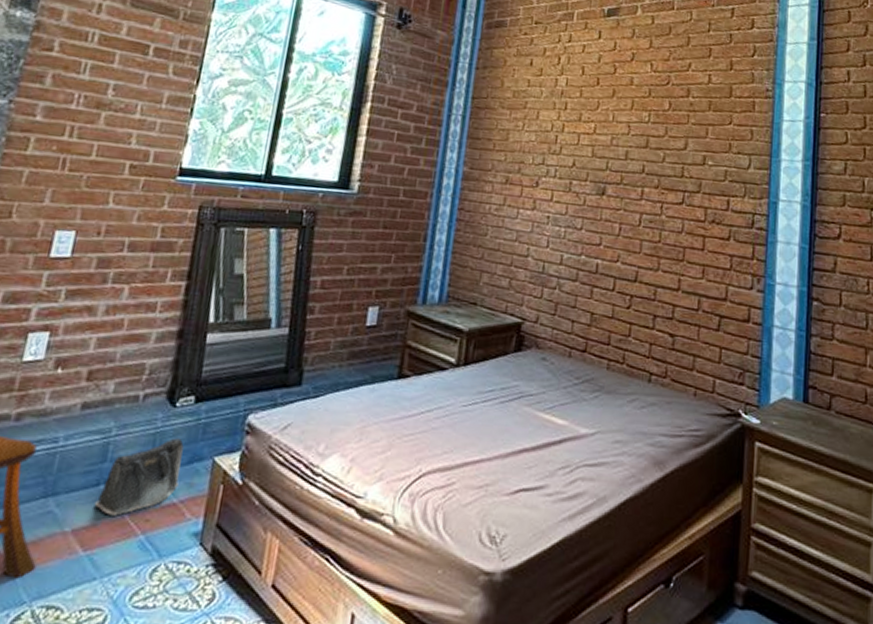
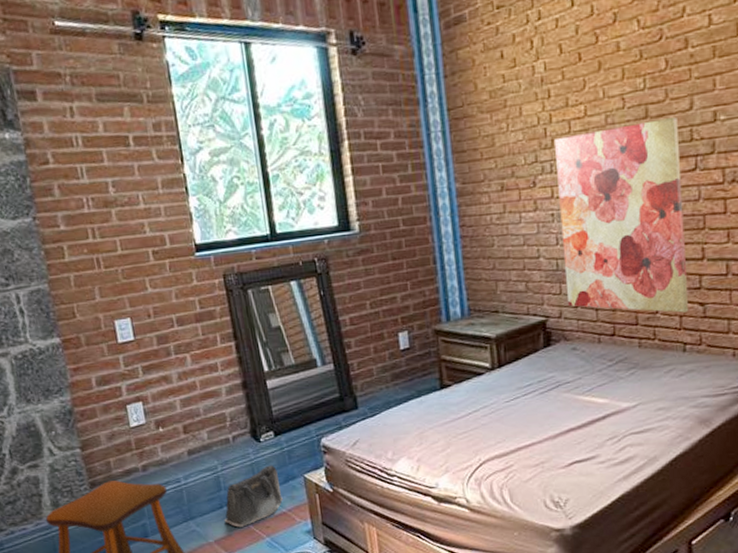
wall art: none [547,147,673,341] -> present [555,117,689,313]

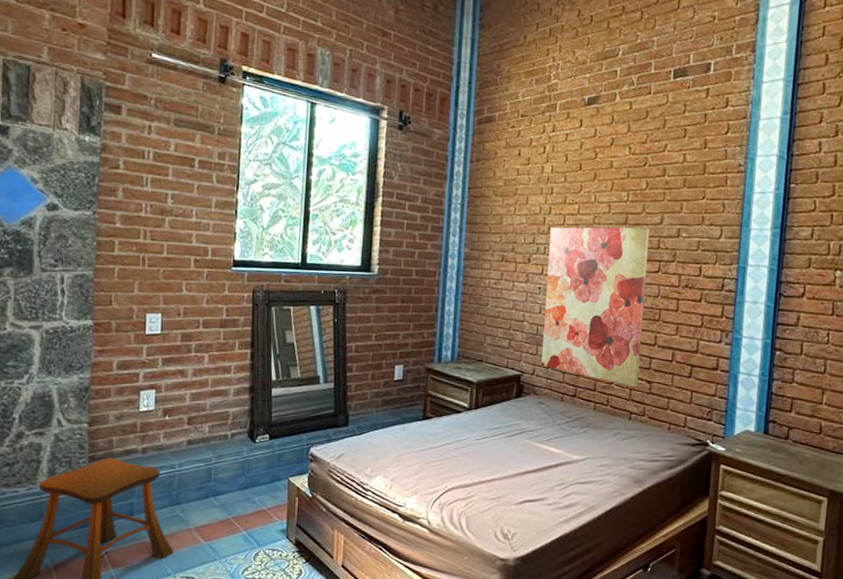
saddlebag: present [224,465,283,527] -> none [207,464,266,518]

